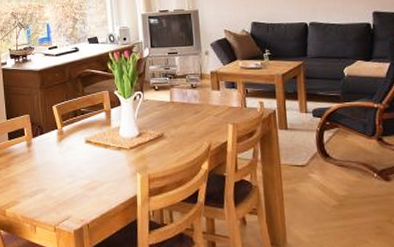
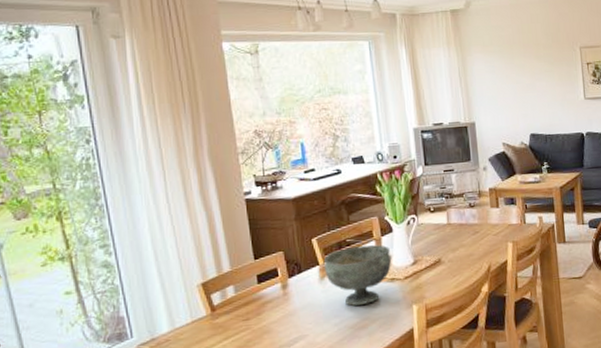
decorative bowl: none [61,116,119,168] -> present [323,245,392,306]

